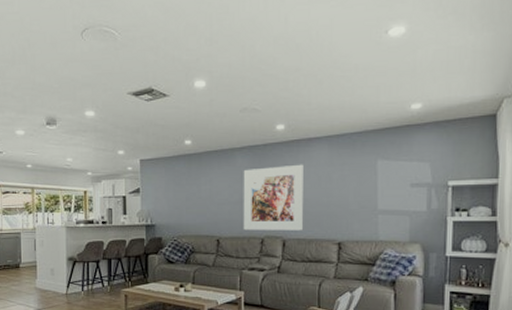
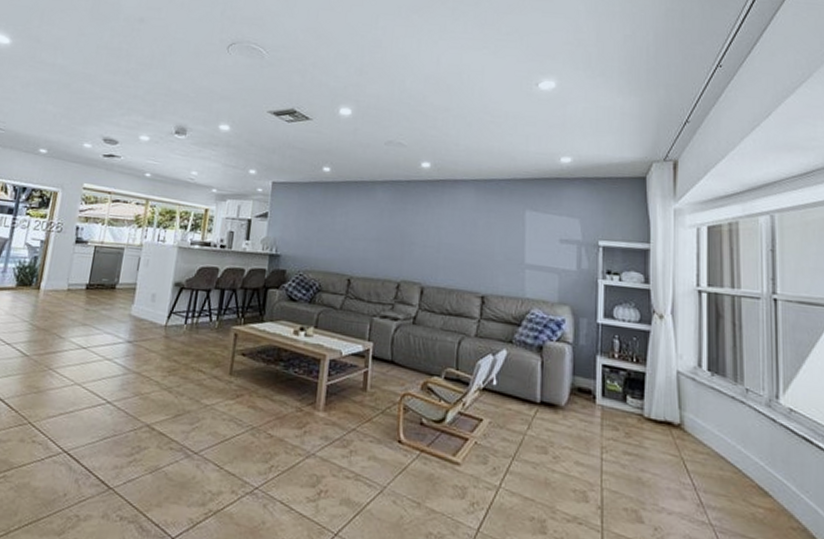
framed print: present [243,164,305,231] -> none [378,204,448,278]

